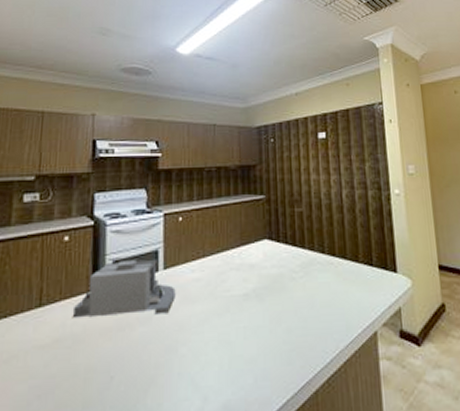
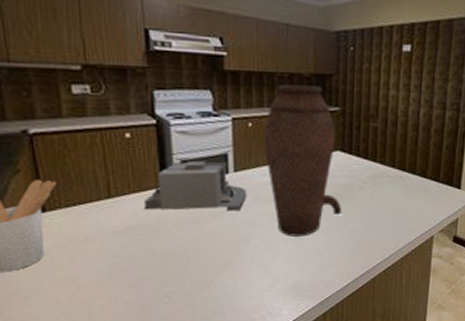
vase: none [192,176,273,341] -> present [263,84,342,237]

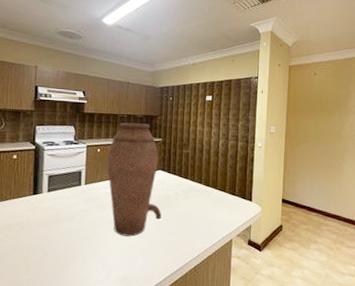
architectural model: present [143,160,247,211] -> none [19,175,93,215]

